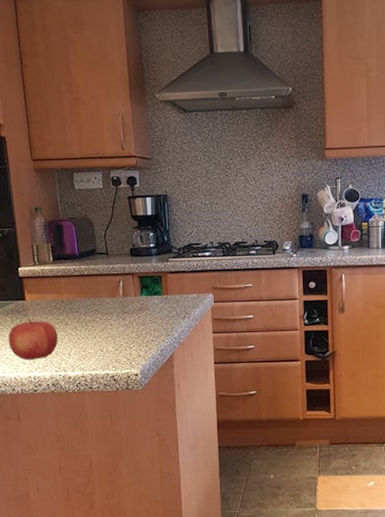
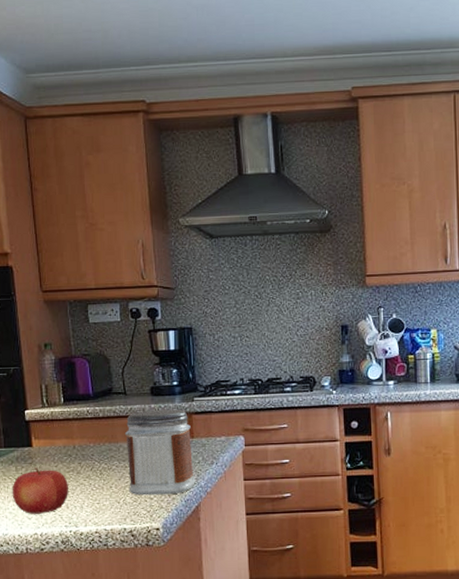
jar: none [106,268,170,345] -> present [124,409,196,496]

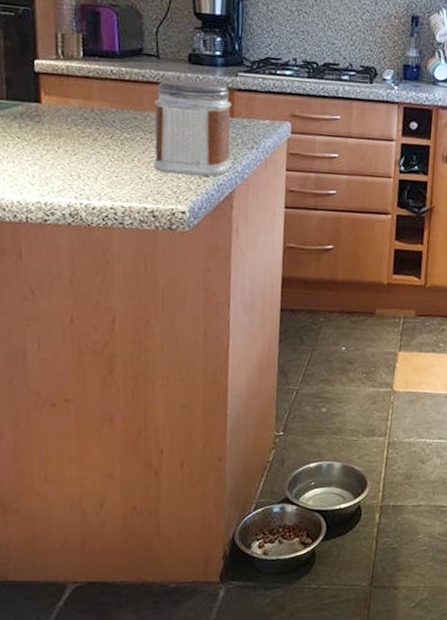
fruit: present [12,467,69,514] -> none [12,127,83,181]

